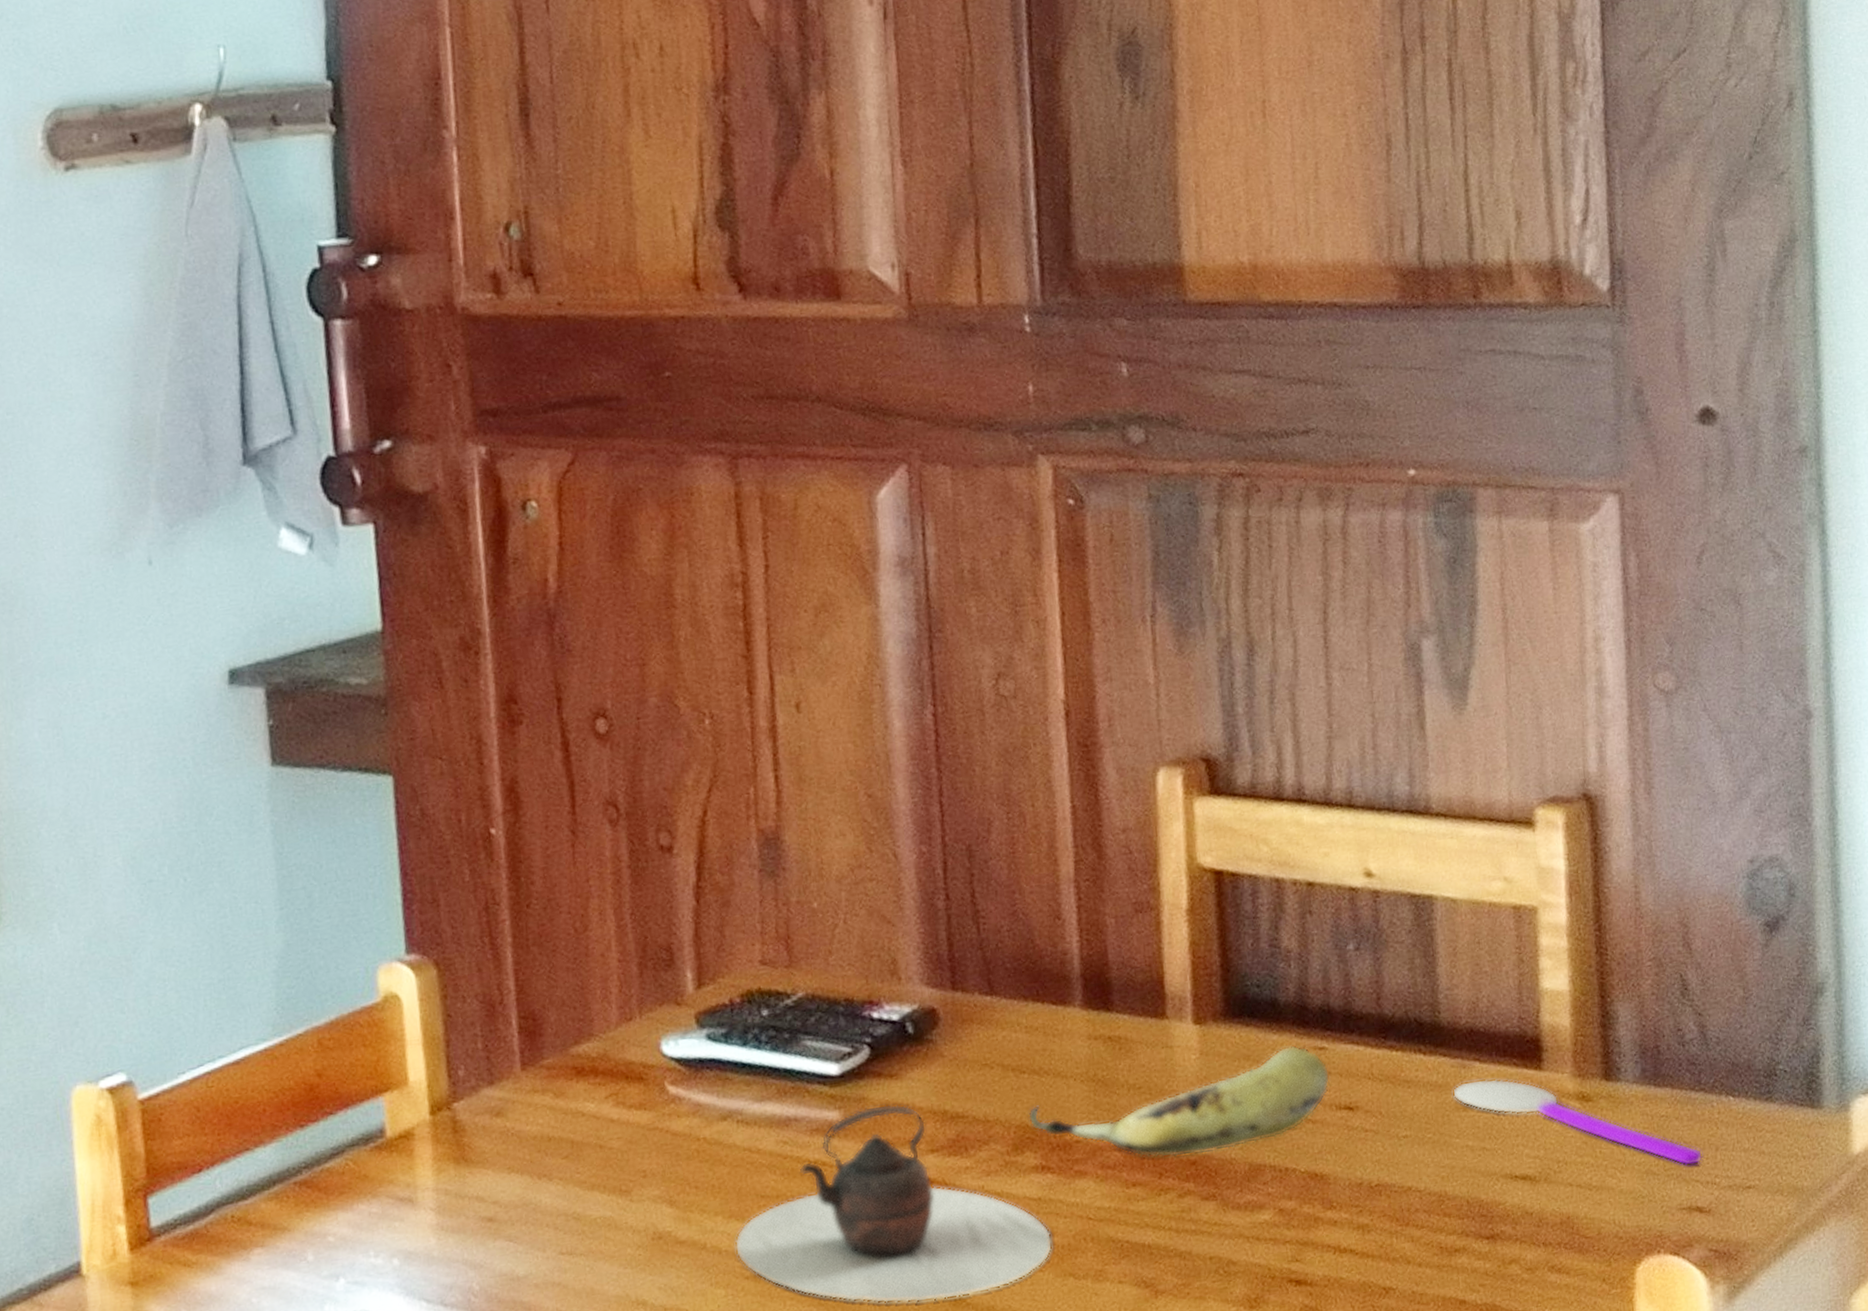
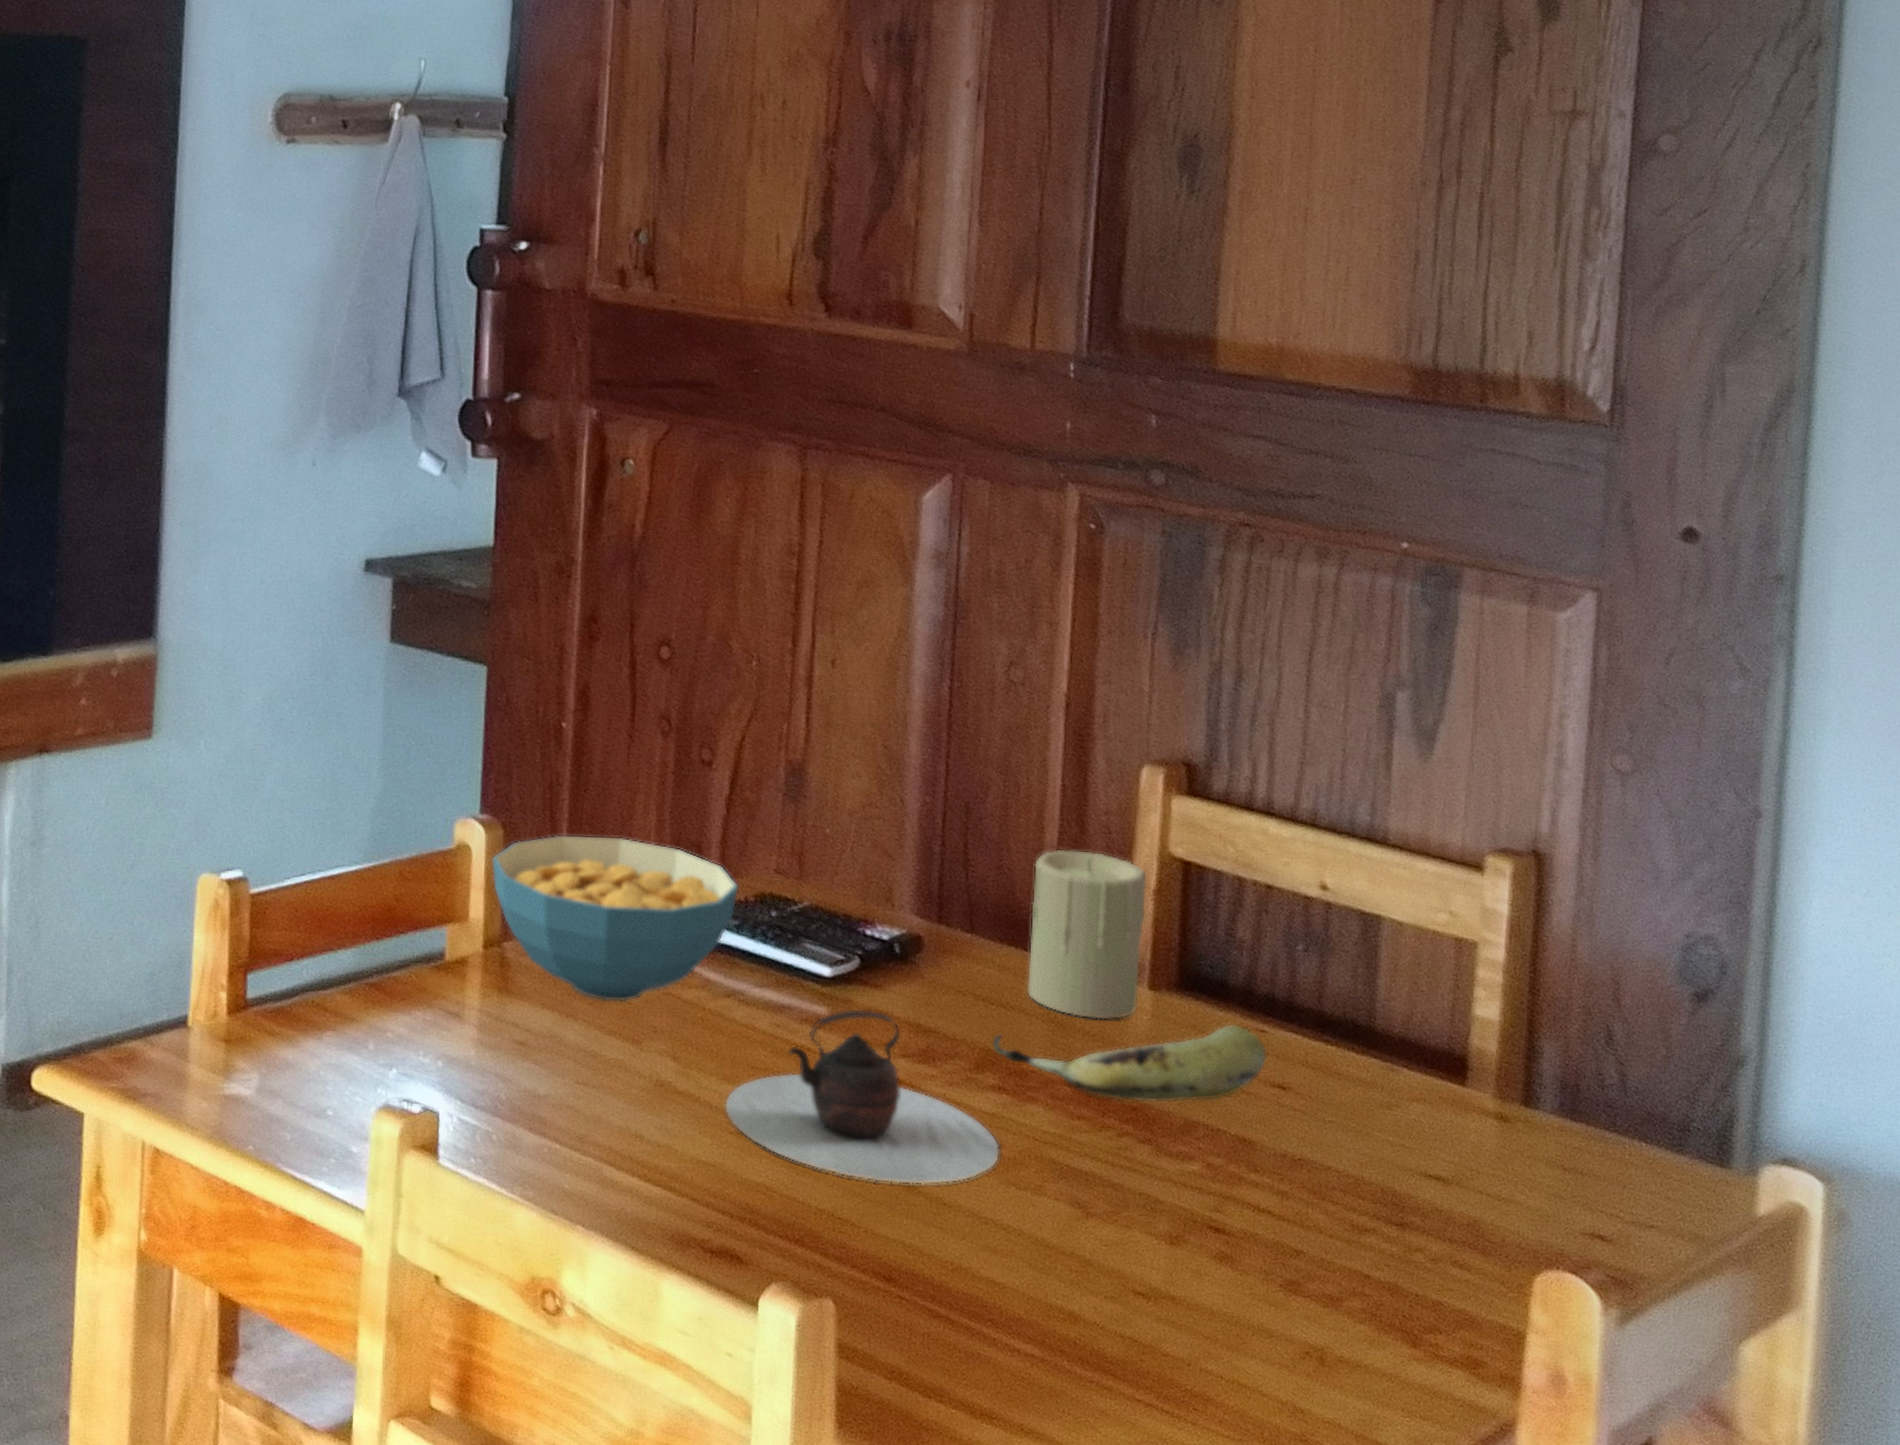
cereal bowl: none [425,952,723,1152] -> present [490,834,740,1003]
candle: none [1051,876,1184,1071] -> present [1026,848,1148,1020]
spoon: present [1453,1078,1703,1166] -> none [1380,1083,1610,1197]

